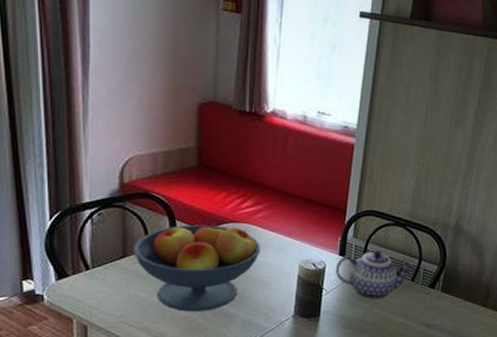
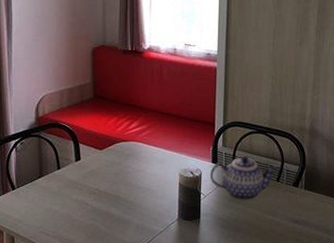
fruit bowl: present [132,223,261,312] -> none [47,143,147,221]

